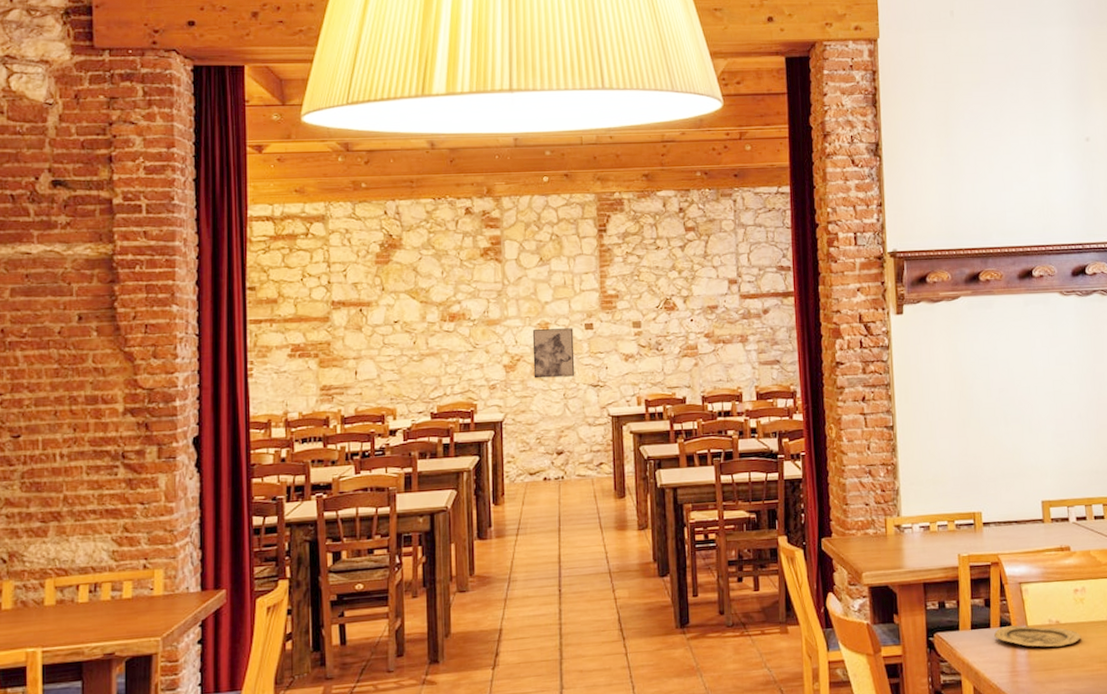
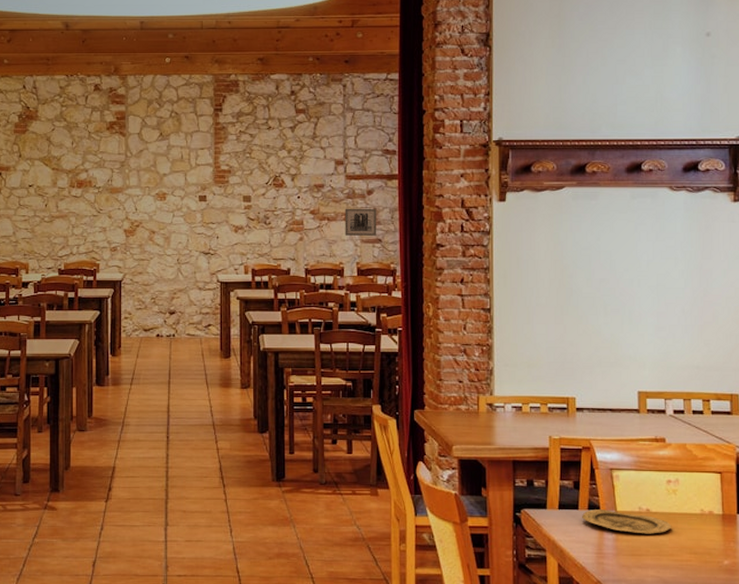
wall art: present [532,328,575,379] -> none [151,199,188,244]
wall art: none [740,328,775,358] -> present [345,208,377,236]

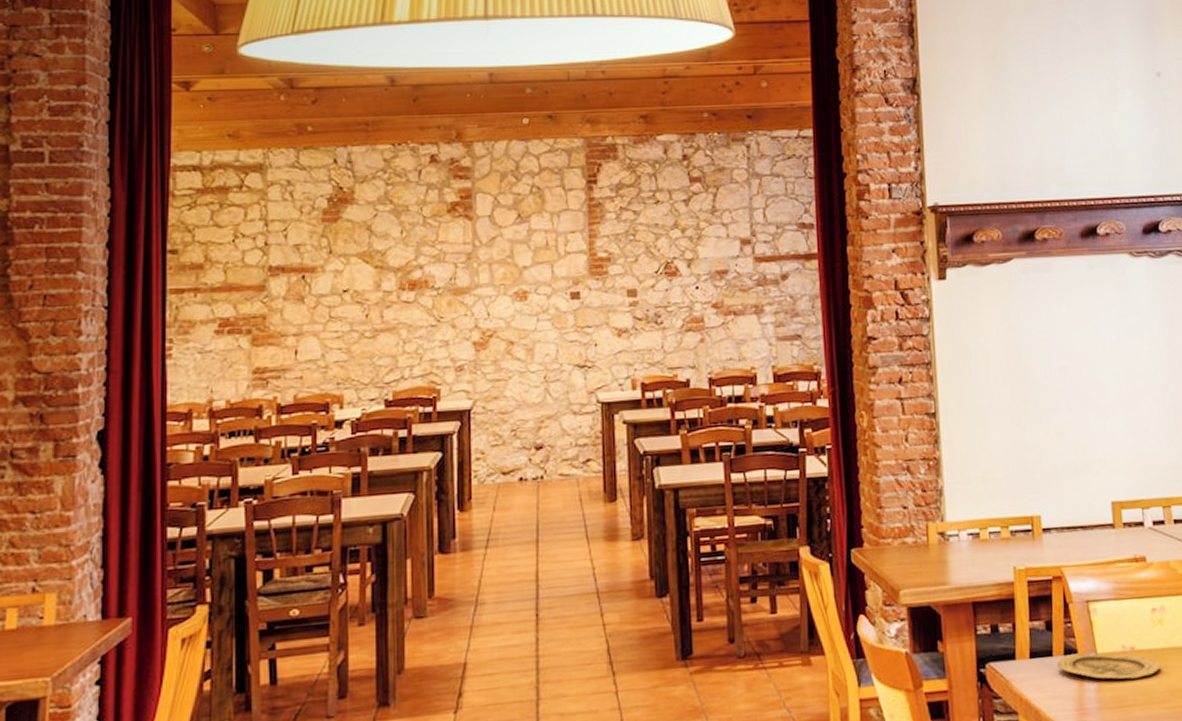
wall art: present [345,208,377,236] -> none [754,296,795,333]

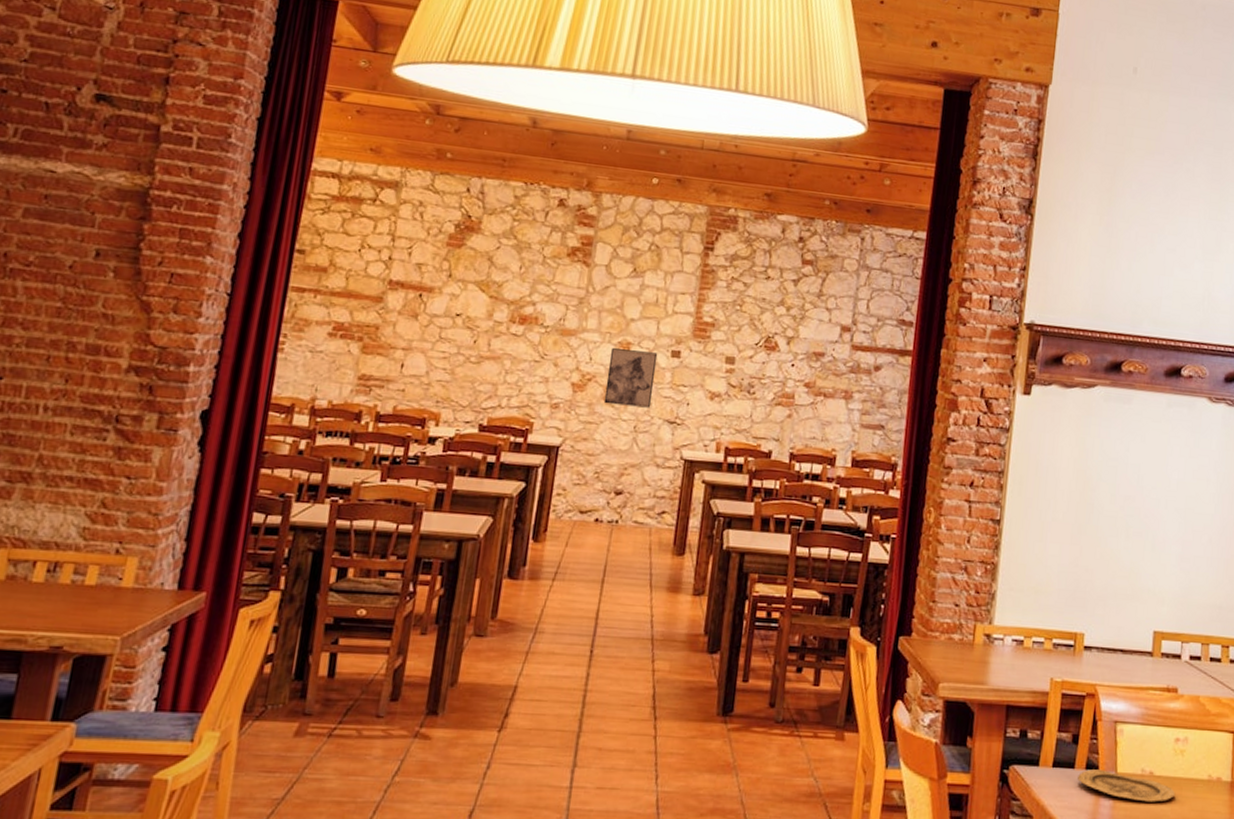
wall art: none [507,297,558,358] -> present [603,348,658,408]

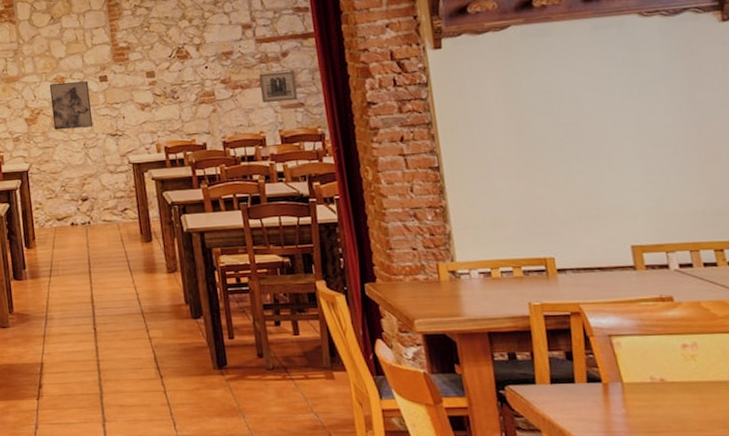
wall art: none [842,384,883,421] -> present [258,70,298,103]
plate: present [1078,769,1175,802] -> none [580,382,695,408]

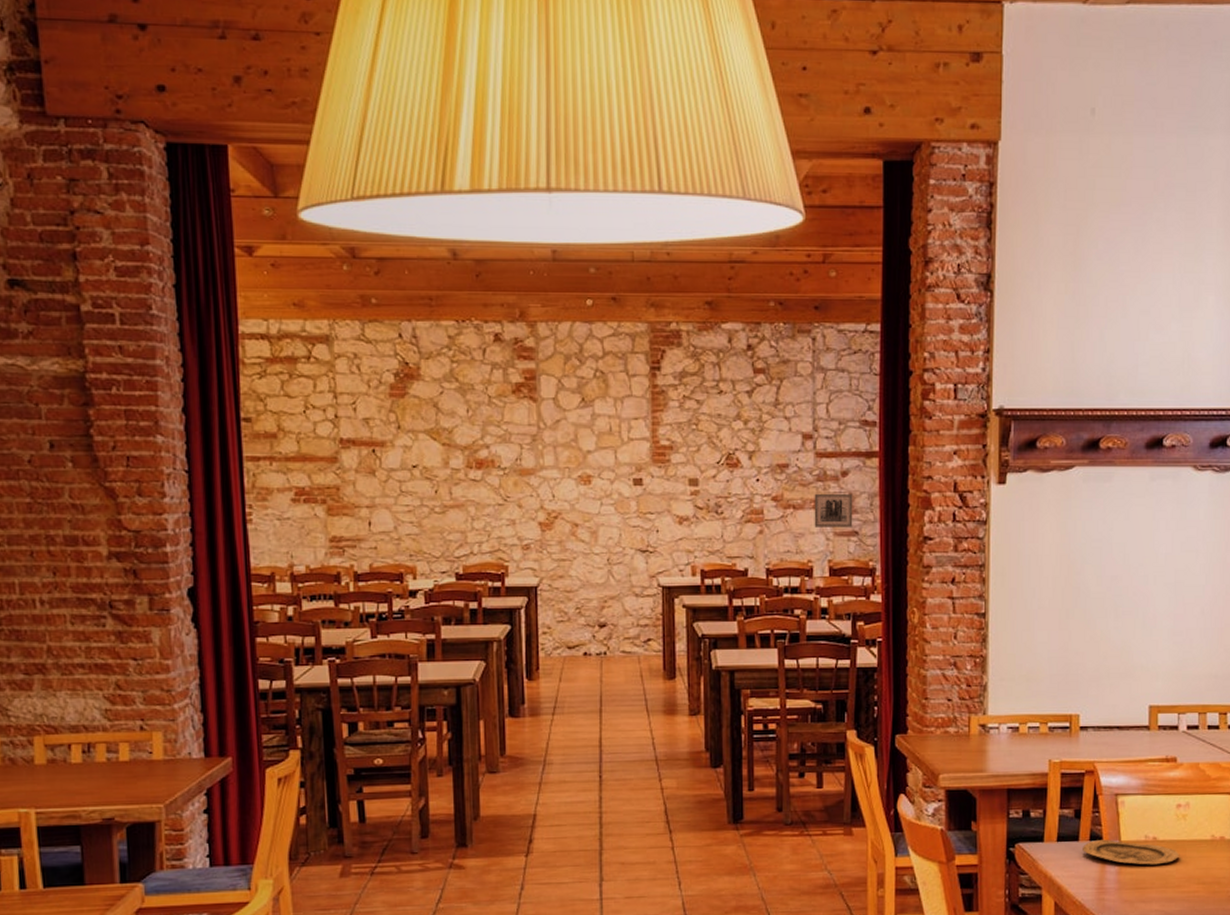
wall art: present [49,81,94,130] -> none [572,483,621,540]
plate: none [580,382,695,408] -> present [1083,840,1179,865]

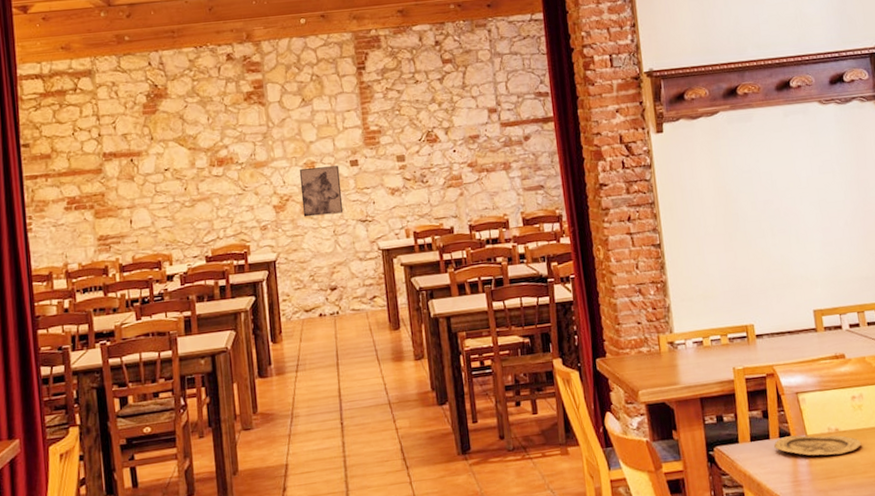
wall art: none [572,483,621,540] -> present [299,165,344,217]
wall art: present [814,493,853,527] -> none [503,154,539,186]

